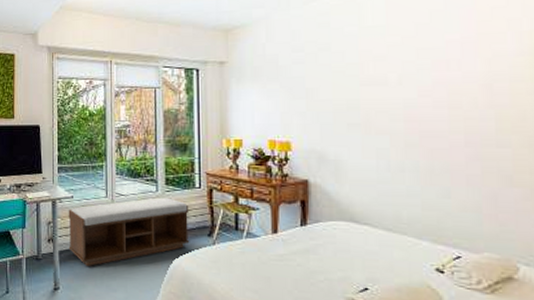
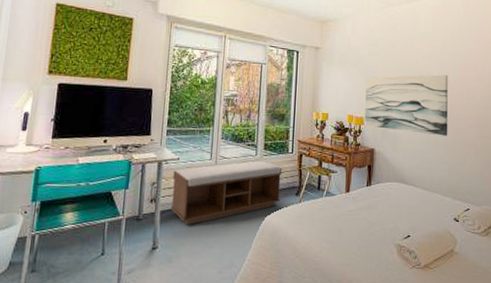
wall art: none [291,79,420,160] -> present [364,74,448,136]

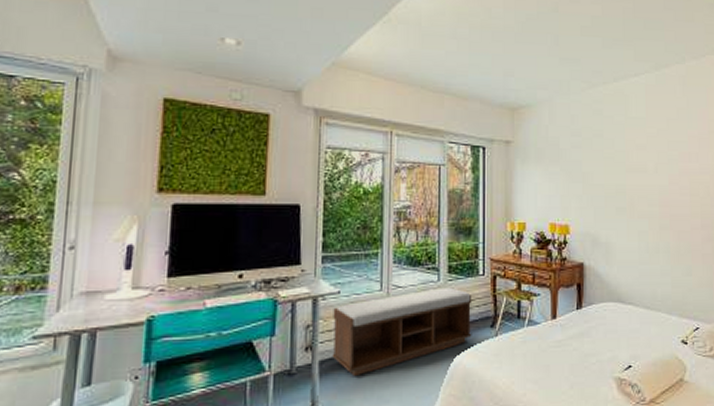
wall art: present [364,74,448,136] -> none [570,168,670,242]

